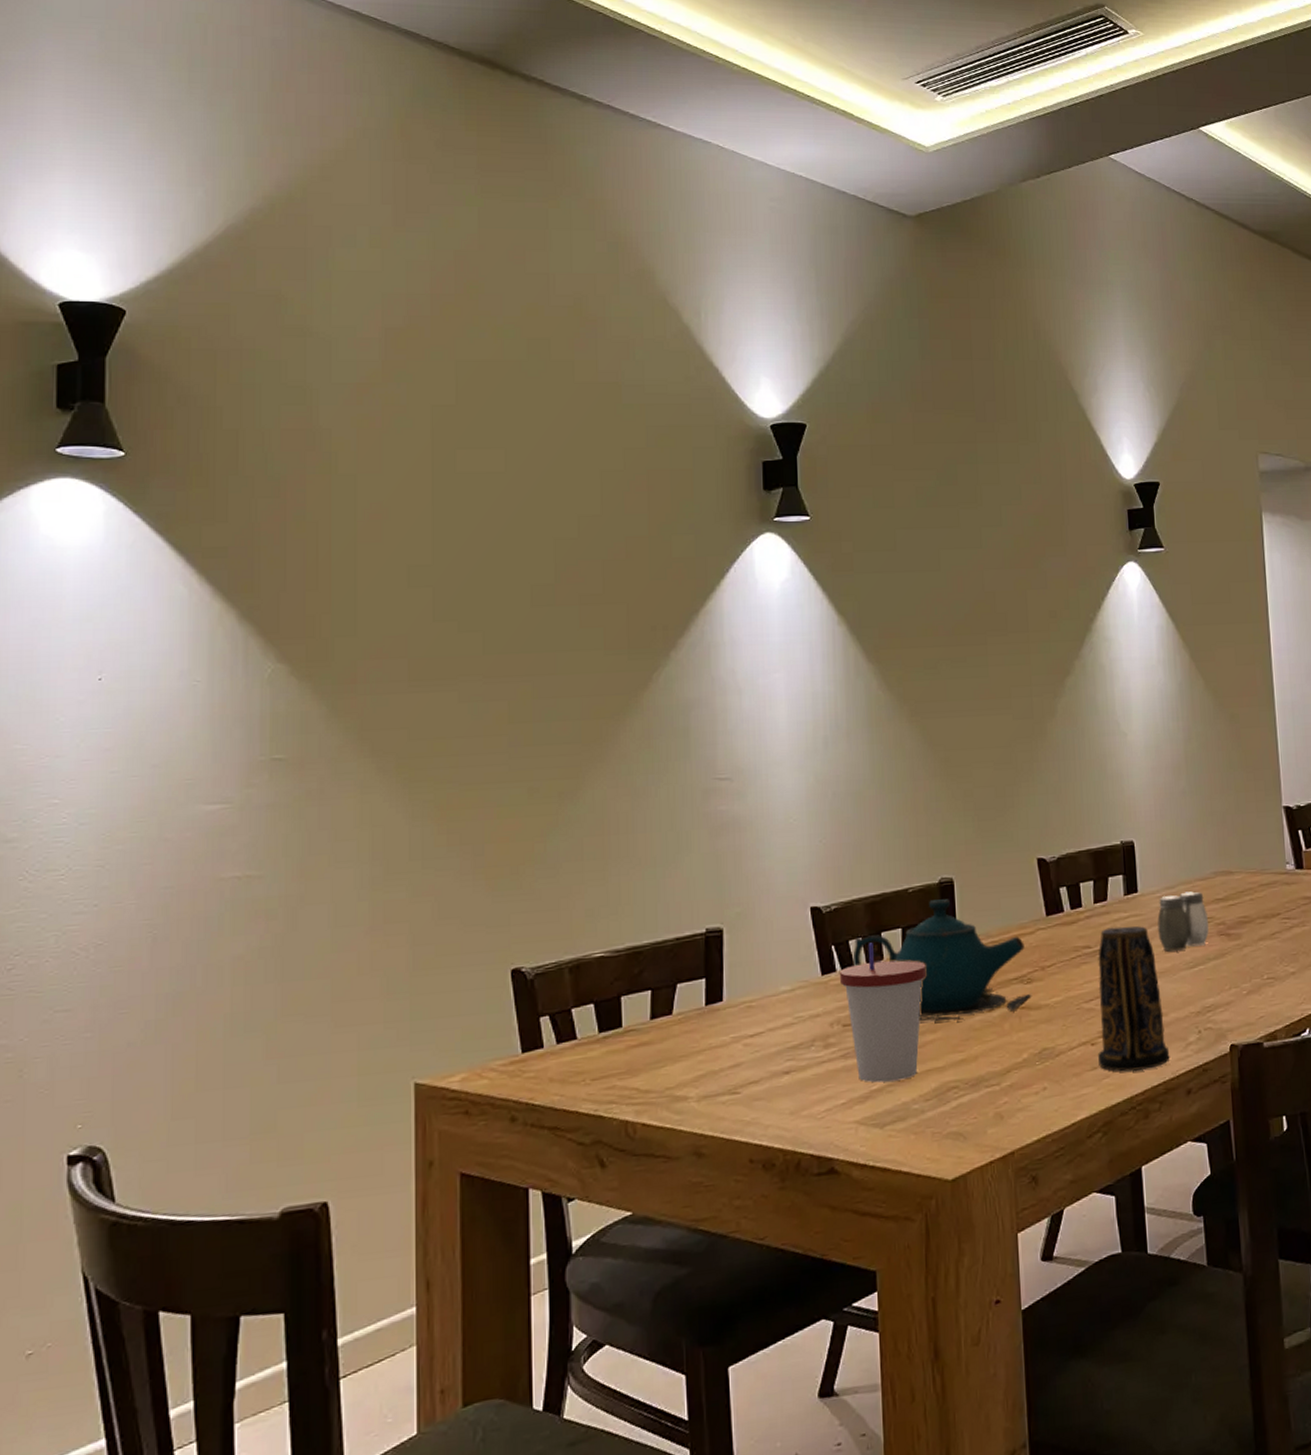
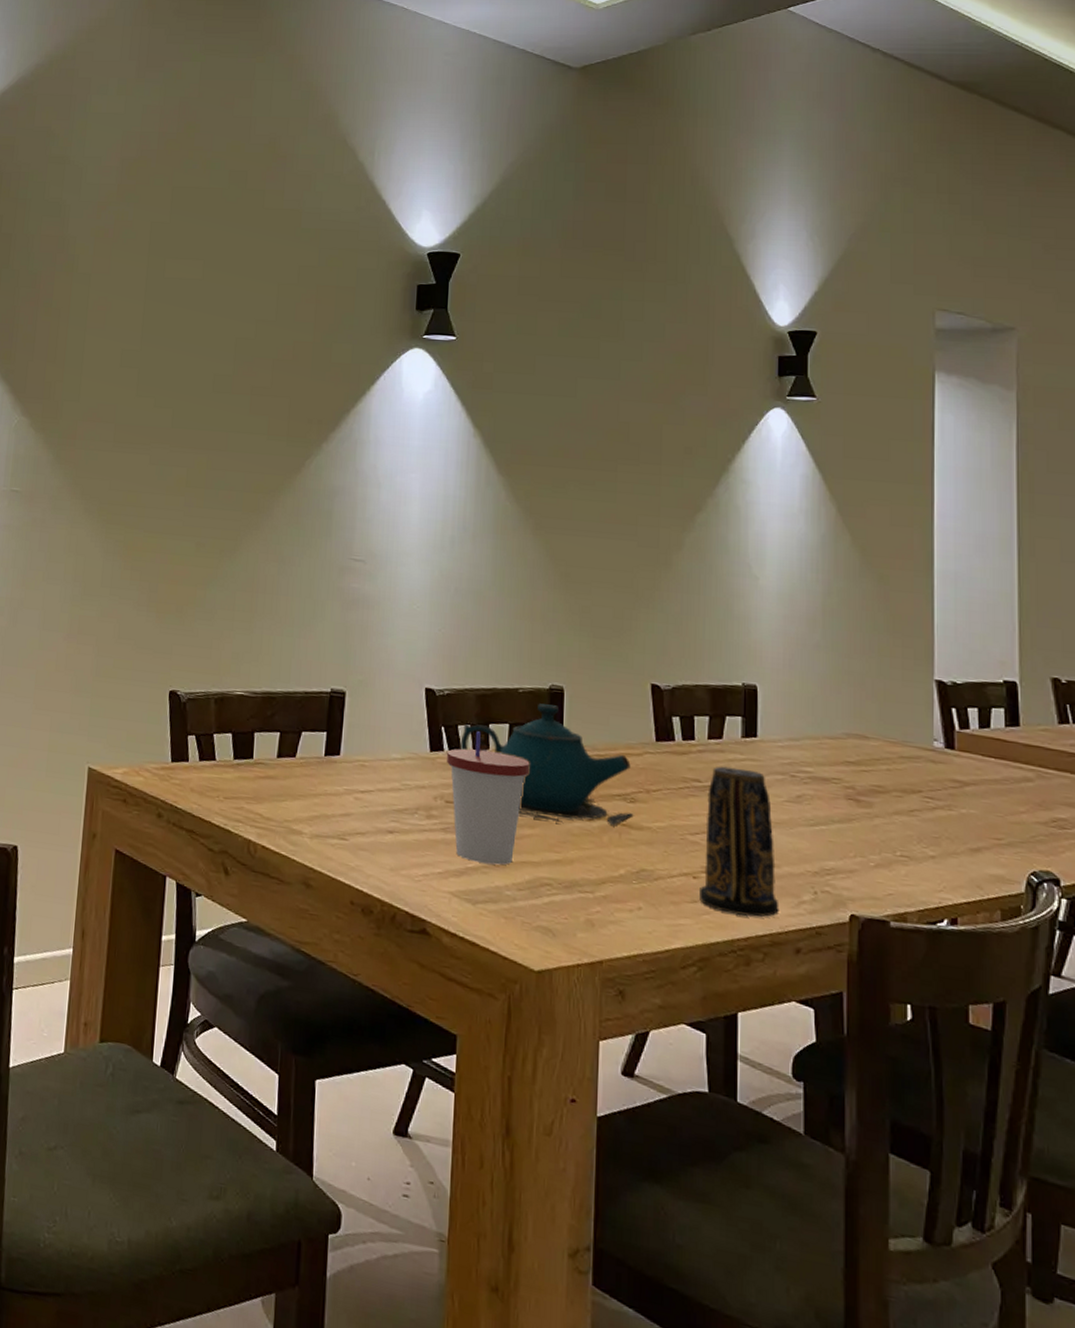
salt and pepper shaker: present [1157,891,1209,951] -> none [775,746,835,806]

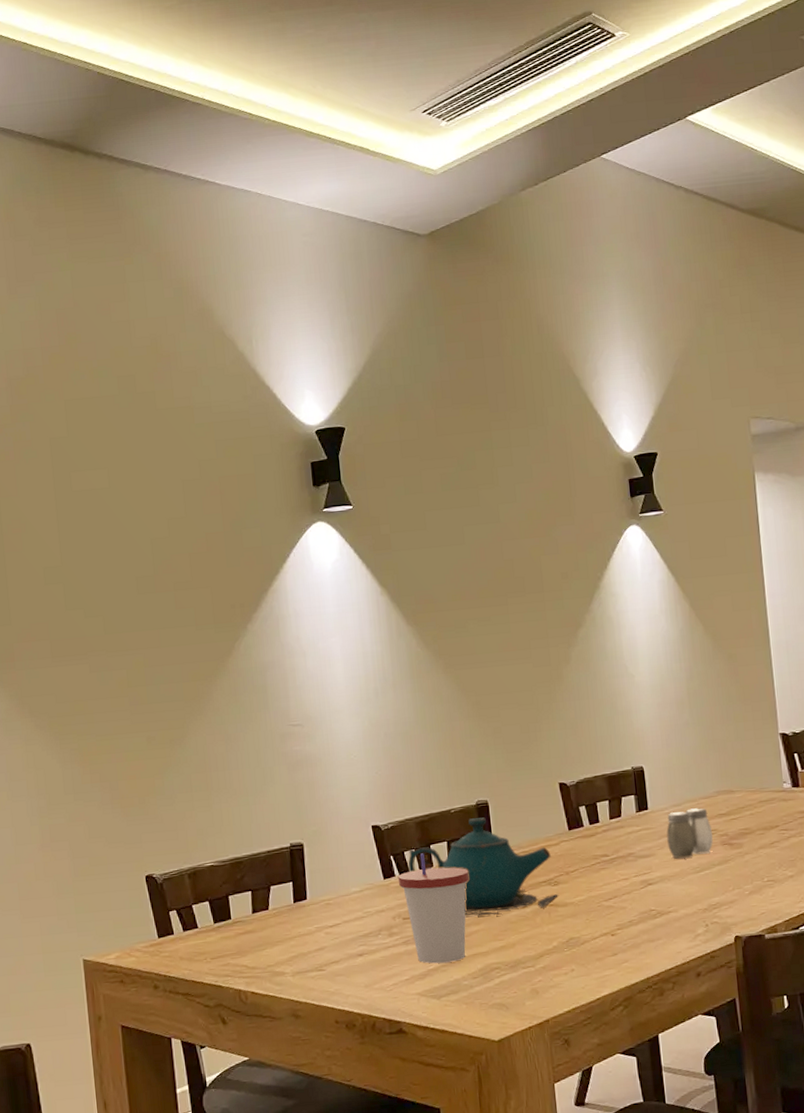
candle: present [699,766,779,917] -> none [615,838,681,958]
salt and pepper shaker: none [775,746,835,806] -> present [666,808,713,859]

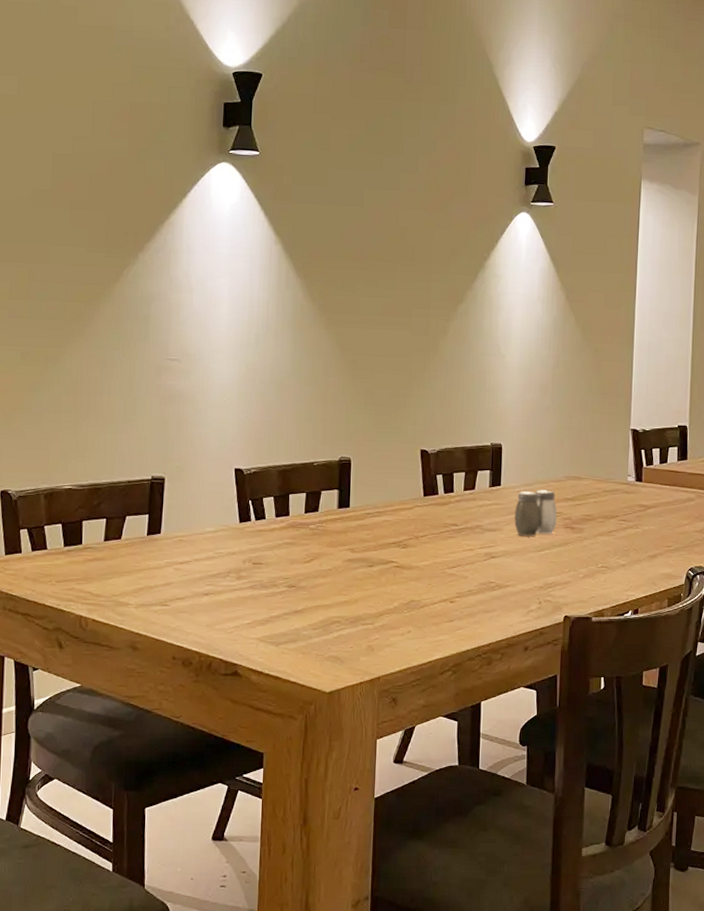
cup: present [398,853,470,964] -> none [254,501,323,611]
teapot: present [408,817,558,916] -> none [265,473,405,571]

